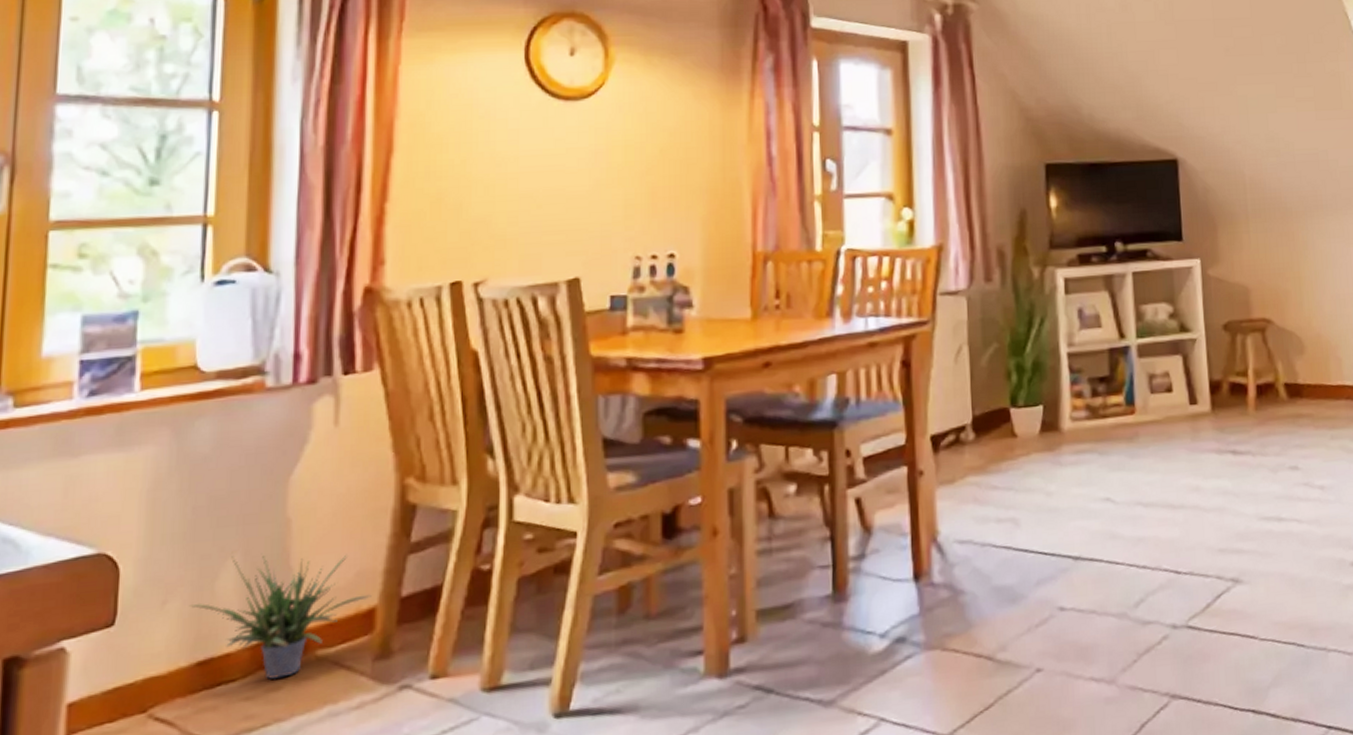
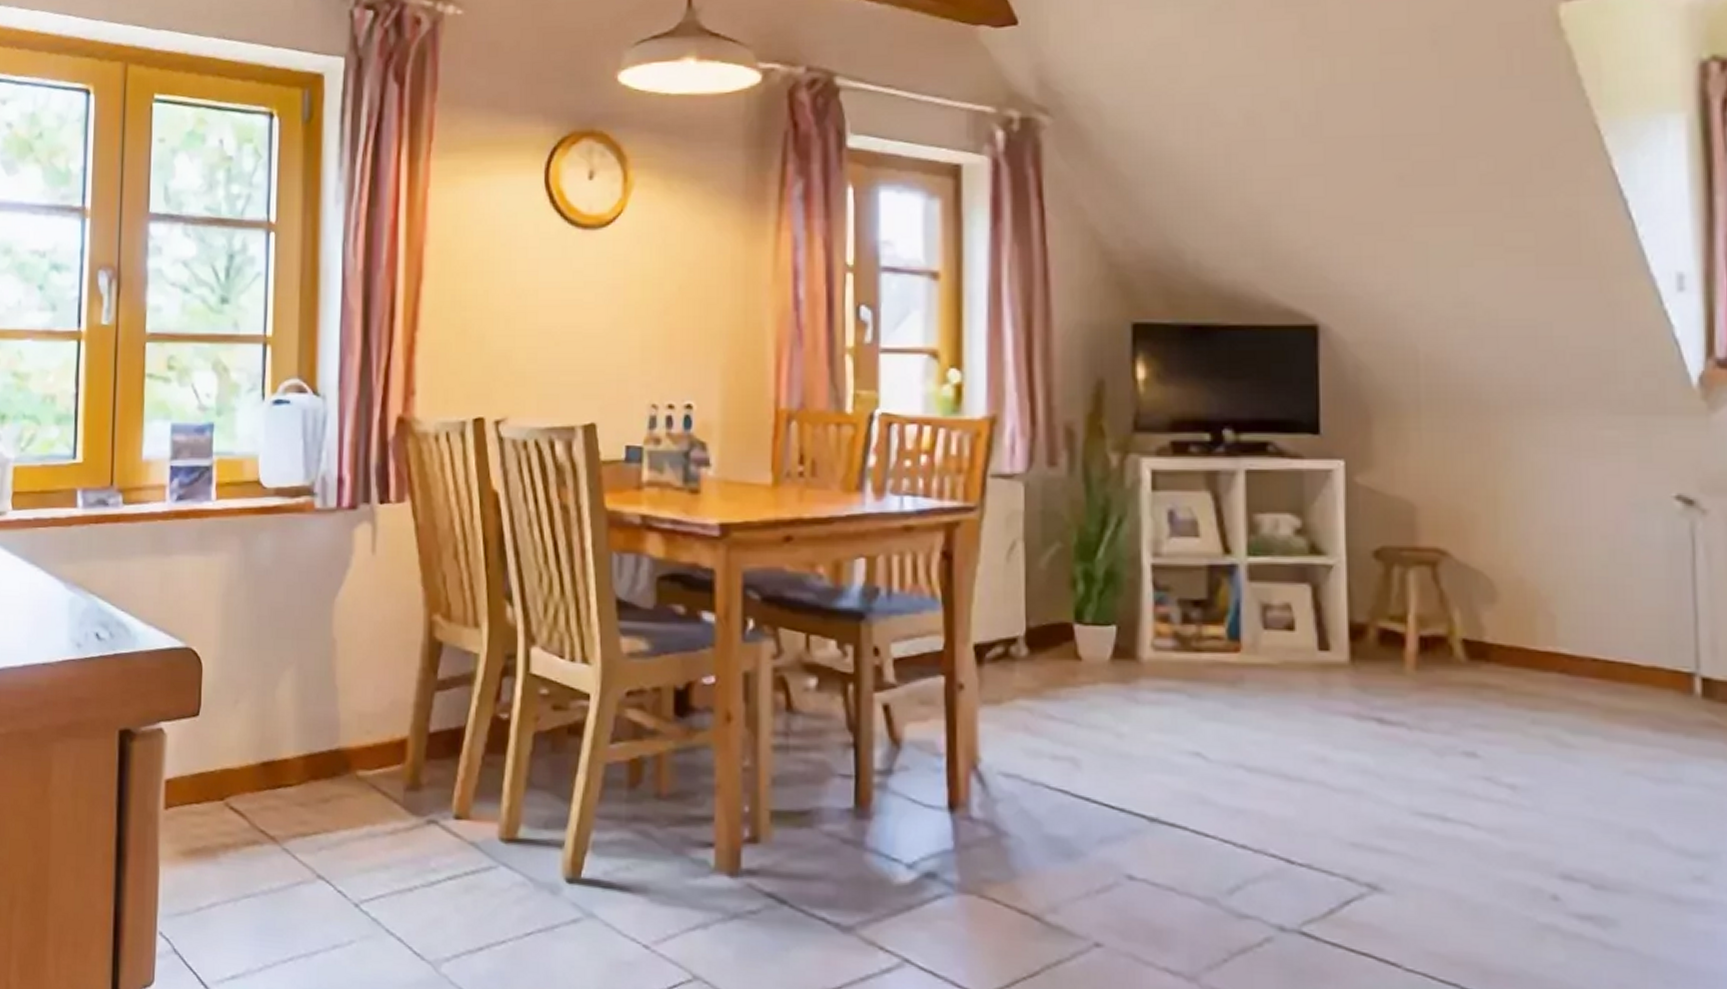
potted plant: present [190,553,372,680] -> none [256,667,404,792]

